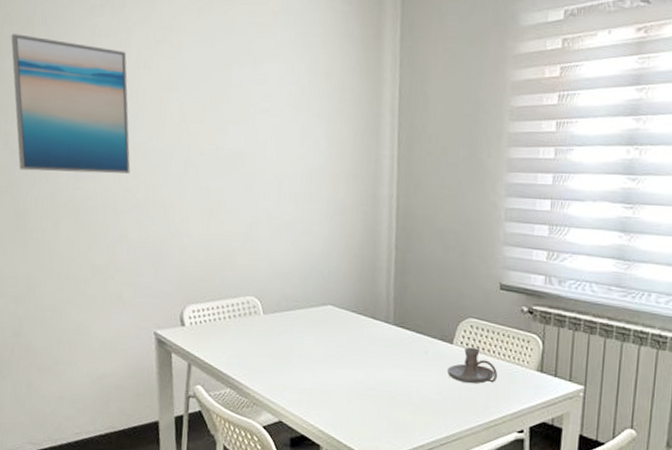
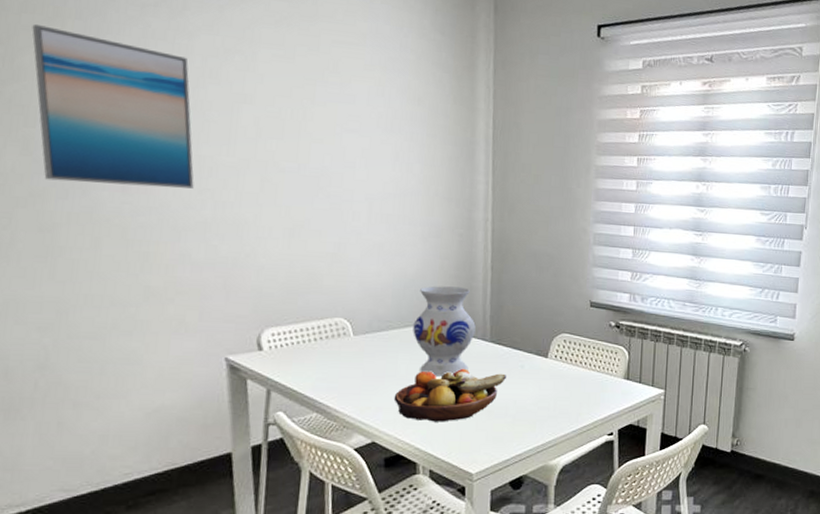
fruit bowl: none [299,351,409,406] -> present [393,368,506,422]
vase: none [318,265,379,359] -> present [413,286,476,377]
candle holder: present [447,347,498,384] -> none [543,360,590,394]

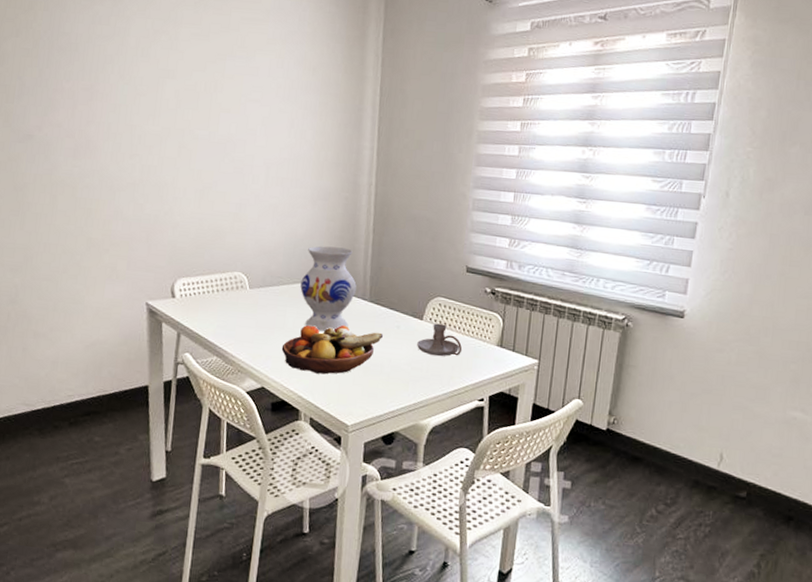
wall art: present [32,24,194,189] -> none [13,17,127,154]
candle holder: none [543,360,590,394] -> present [417,323,463,356]

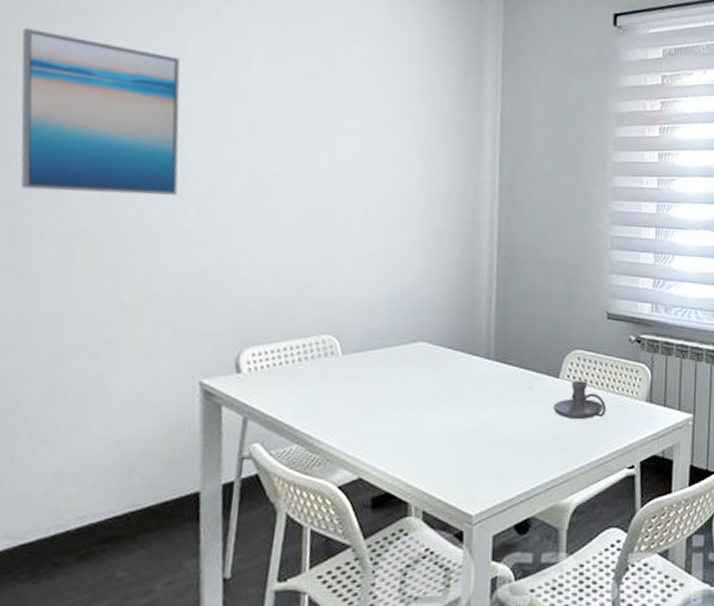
wall art: none [13,17,127,154] -> present [20,28,180,195]
fruit bowl: present [281,325,383,375] -> none [384,391,512,454]
vase: present [300,246,357,332] -> none [408,297,479,401]

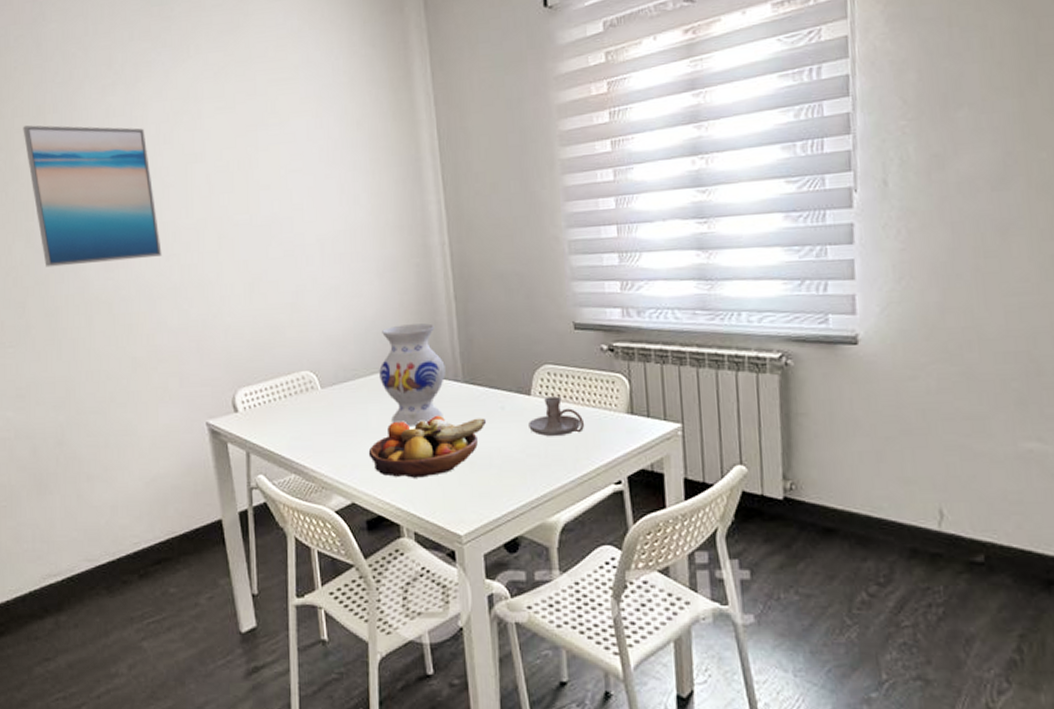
fruit bowl: none [384,391,512,454] -> present [368,415,486,478]
vase: none [408,297,479,401] -> present [379,323,446,426]

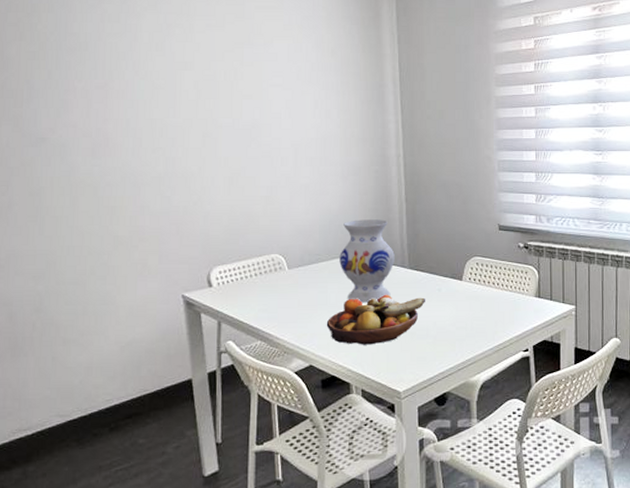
wall art: present [23,125,162,267] -> none [16,21,149,151]
candle holder: present [529,396,585,437] -> none [459,282,503,314]

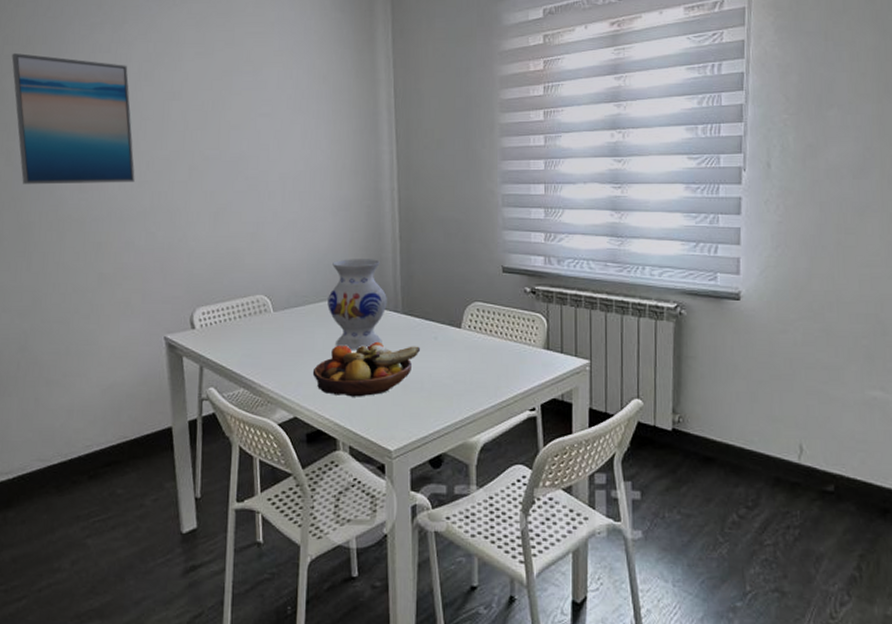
wall art: none [16,21,149,151] -> present [11,53,135,185]

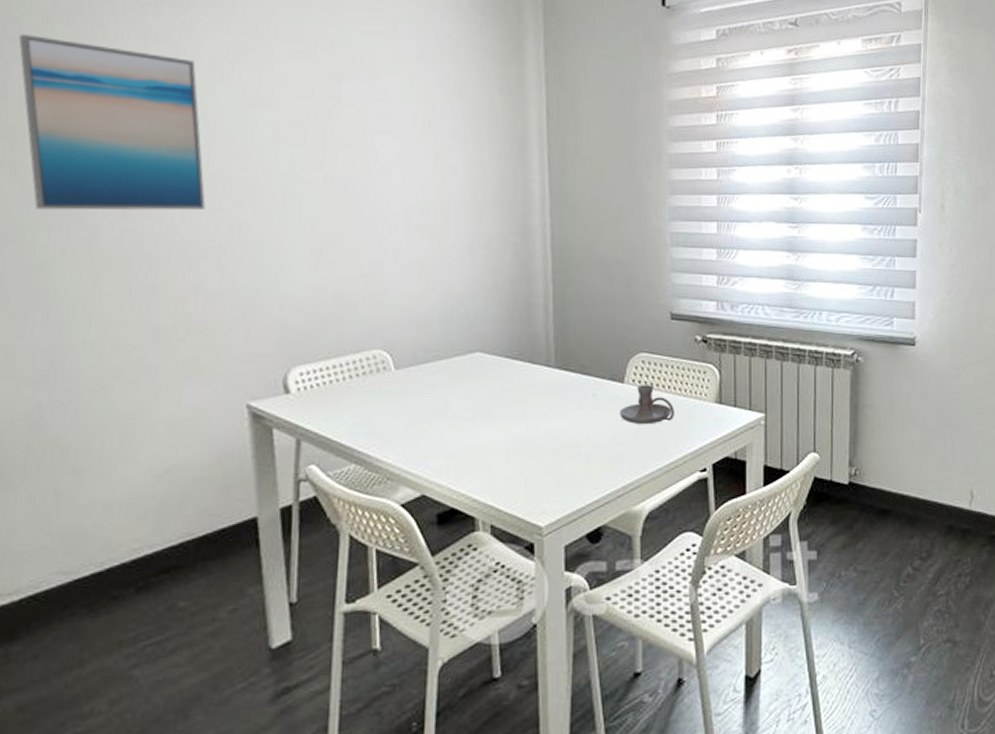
fruit bowl: present [312,341,420,397] -> none [445,401,576,467]
vase: present [327,259,387,350] -> none [464,305,537,412]
candle holder: none [458,330,507,366] -> present [620,385,675,425]

